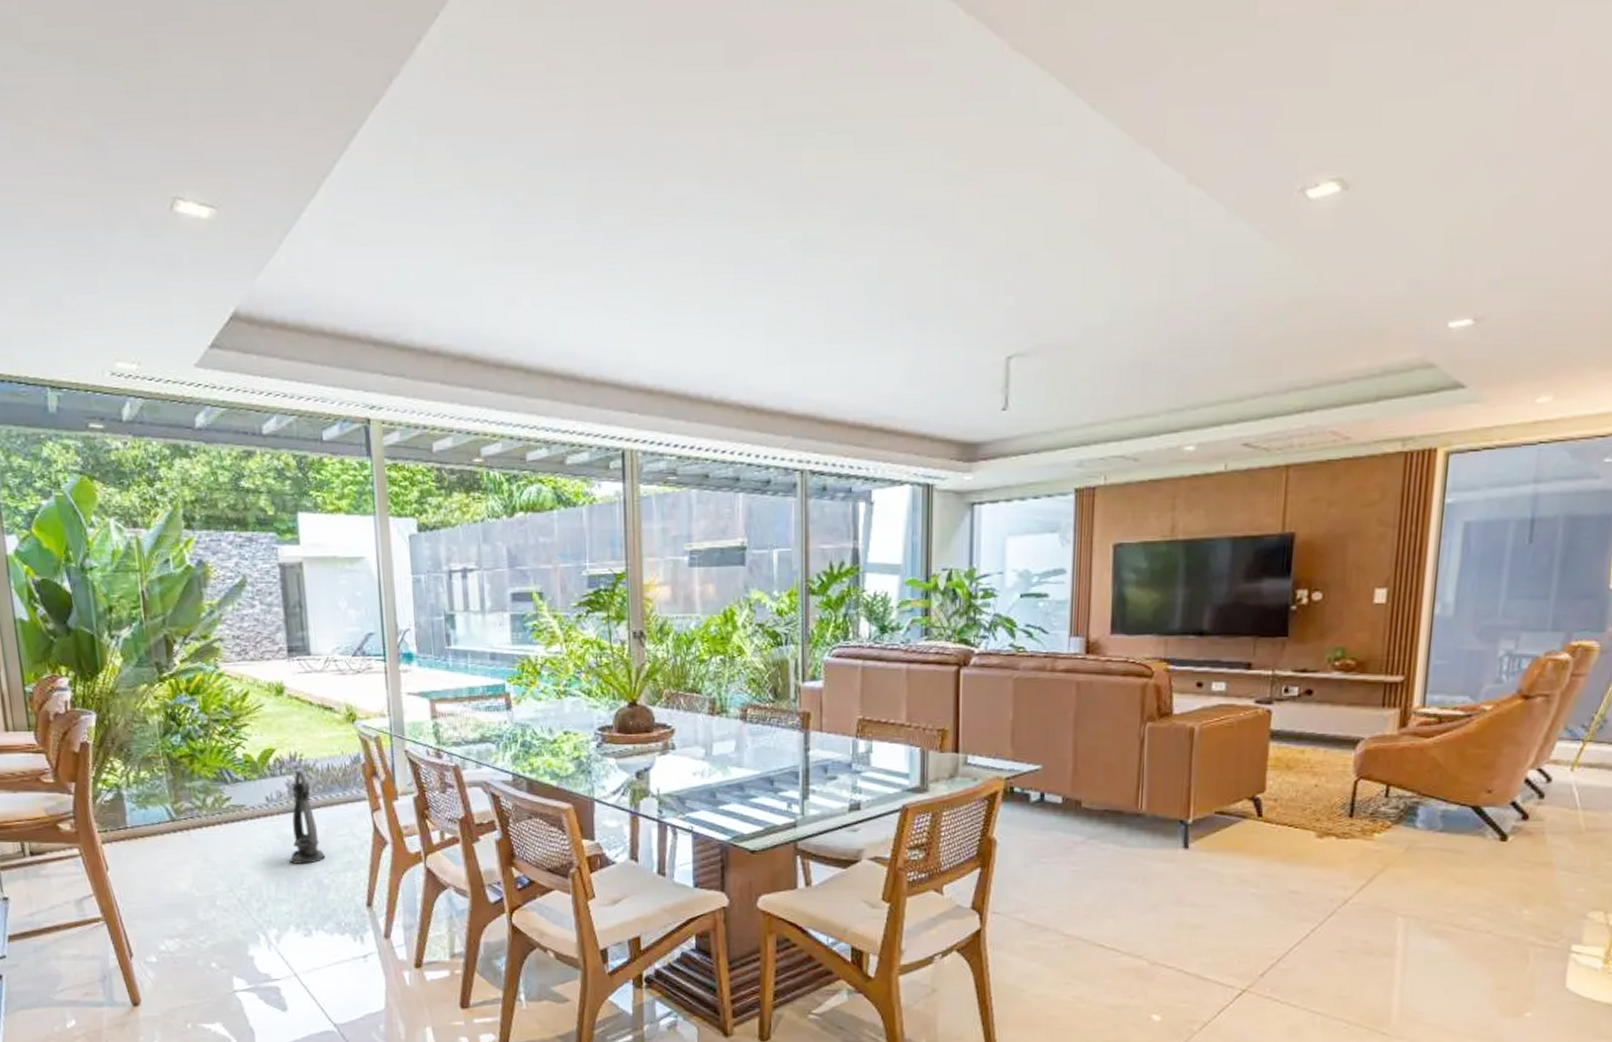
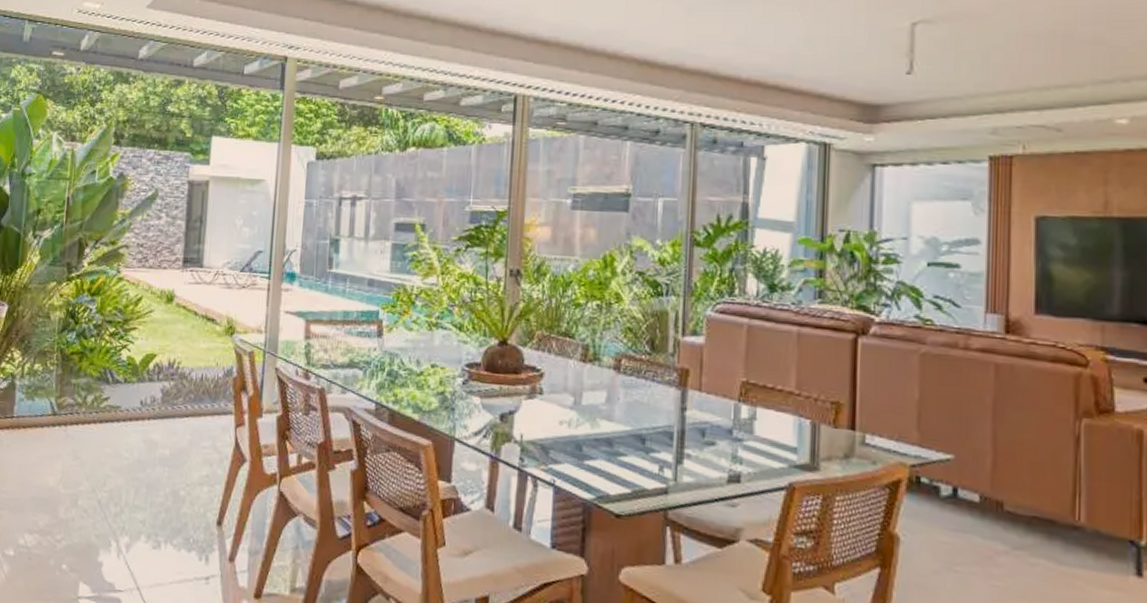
lantern: present [289,770,326,864] -> none [151,377,186,473]

